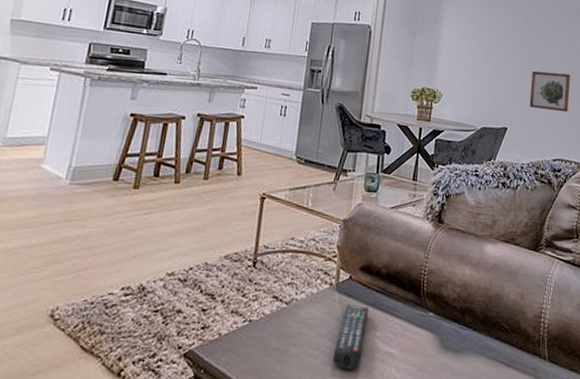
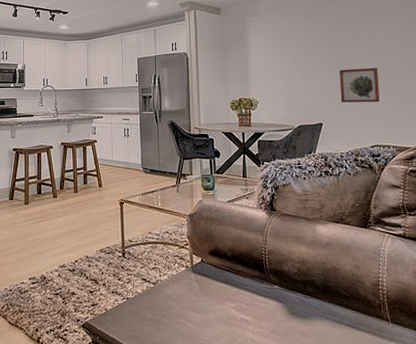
remote control: present [333,305,370,370] -> none [198,282,222,334]

